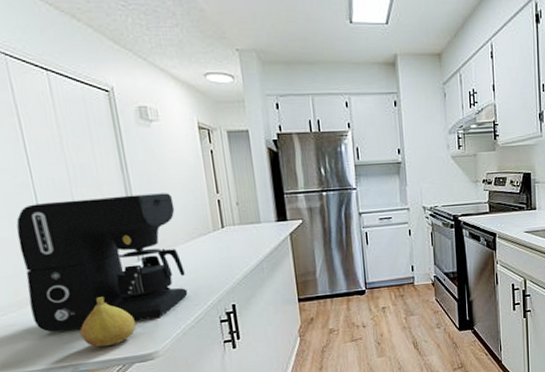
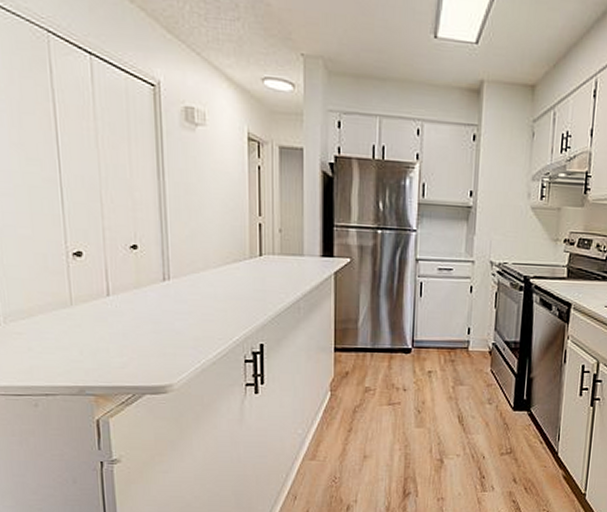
coffee maker: present [16,193,188,333] -> none [37,202,213,348]
fruit: present [80,297,136,347] -> none [91,315,152,372]

